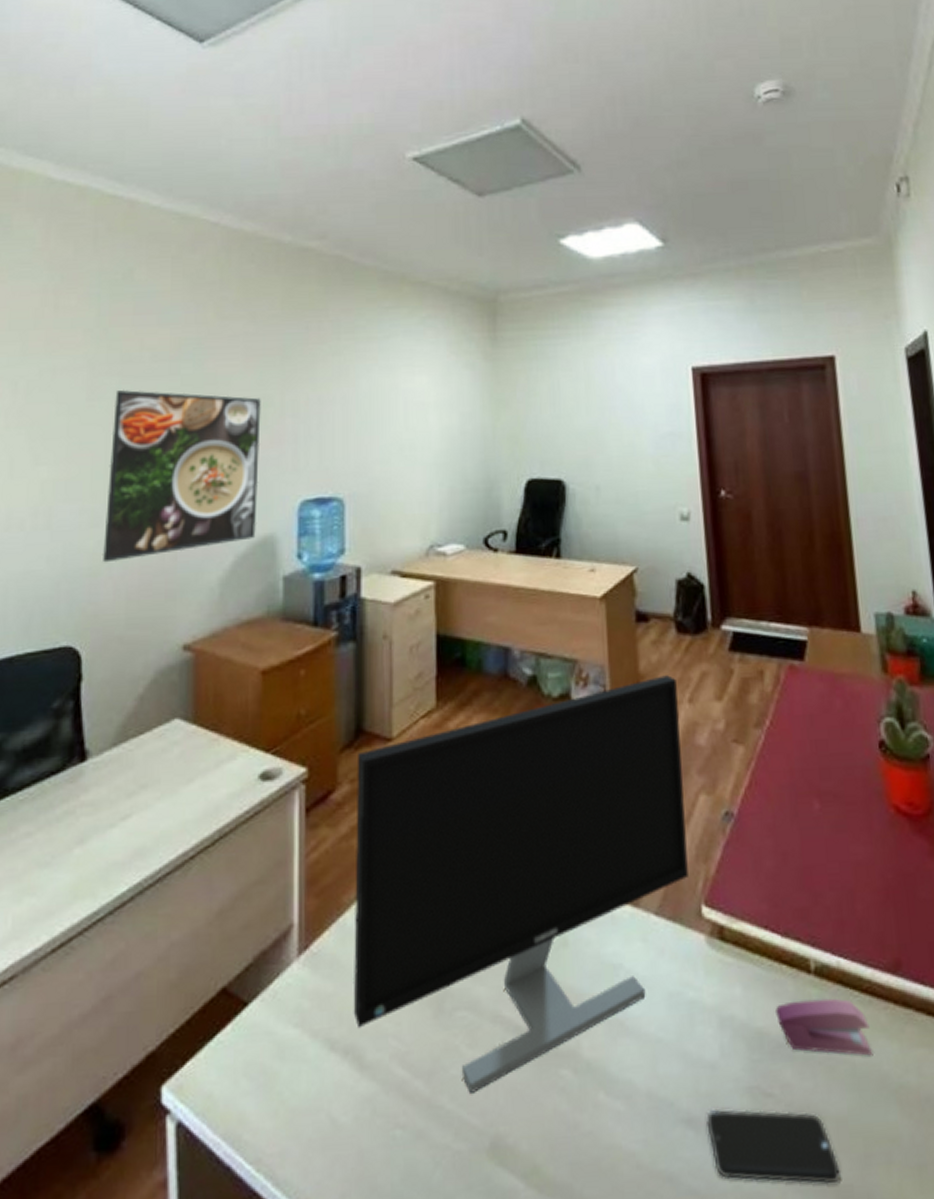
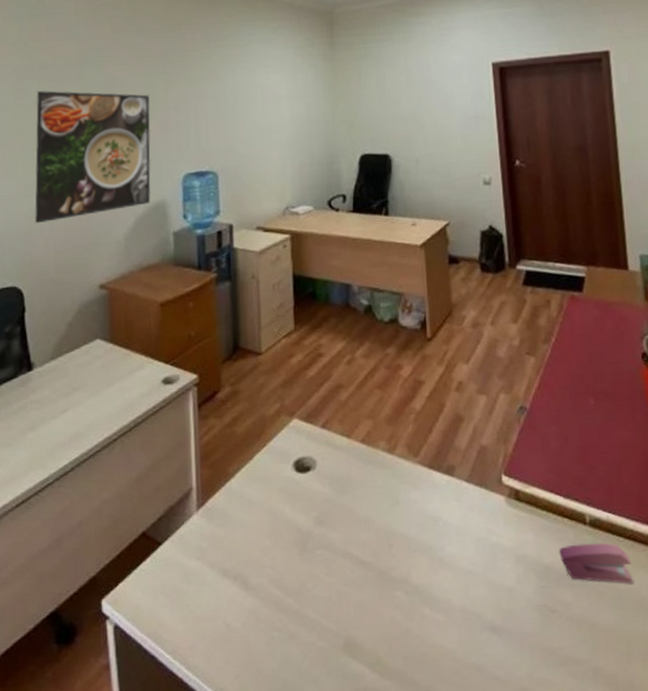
monitor: present [353,675,688,1093] -> none [235,304,491,607]
smartphone: present [706,1109,840,1185] -> none [506,620,608,674]

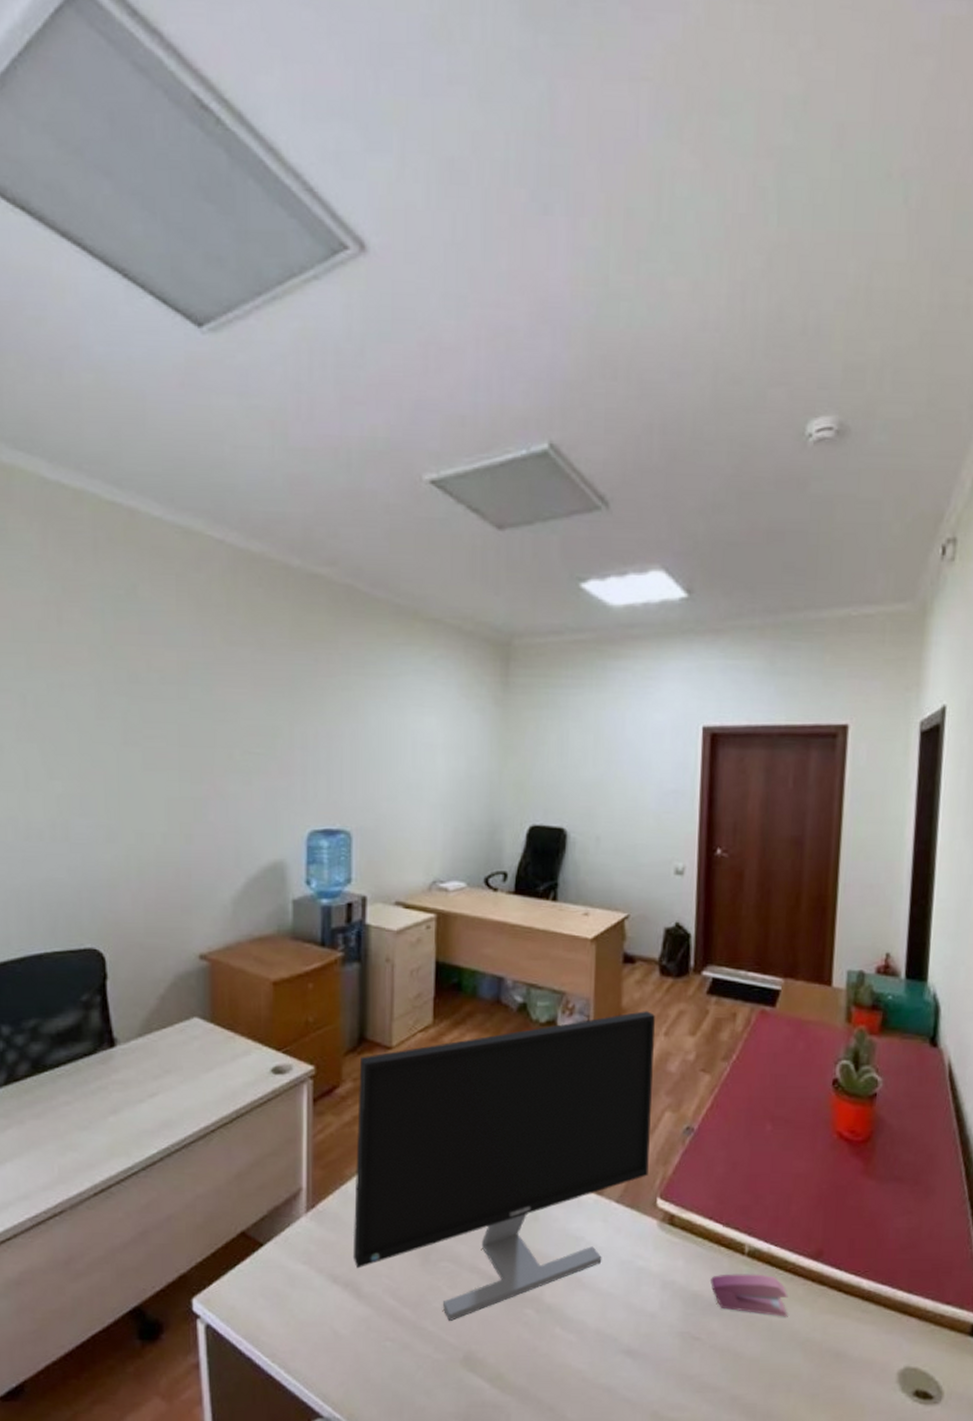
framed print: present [34,90,151,224] -> none [119,710,270,876]
monitor: none [235,304,491,607] -> present [352,1011,655,1321]

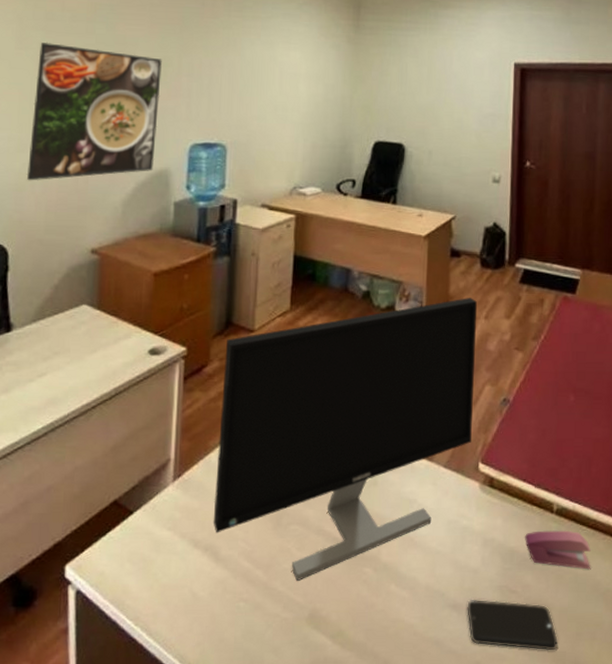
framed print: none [119,710,270,876] -> present [26,42,162,181]
smartphone: none [643,1345,748,1402] -> present [467,599,558,651]

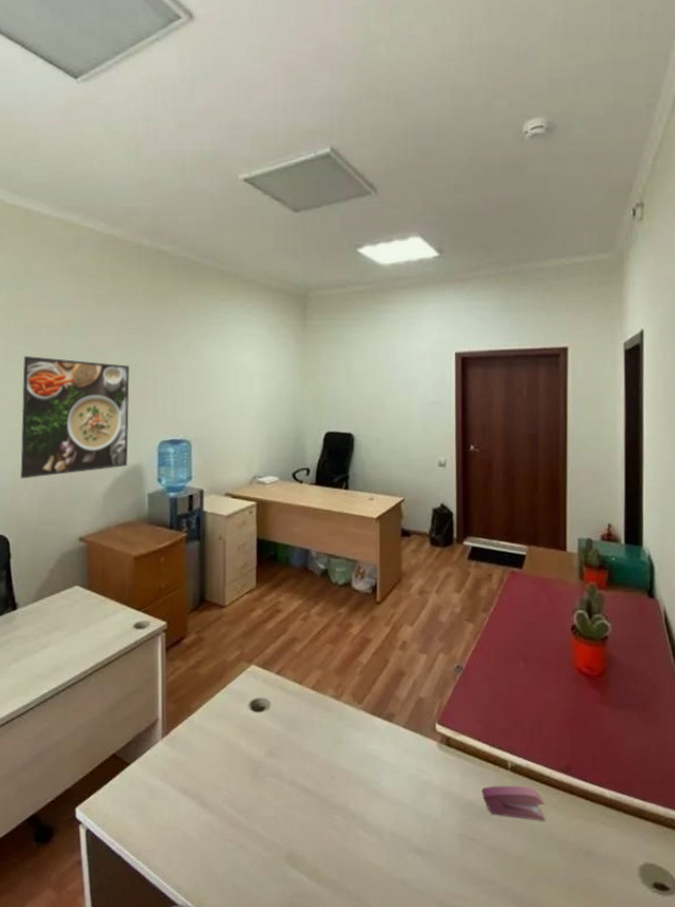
monitor: present [213,298,477,581] -> none [198,574,428,825]
smartphone: present [467,599,558,651] -> none [430,845,516,893]

